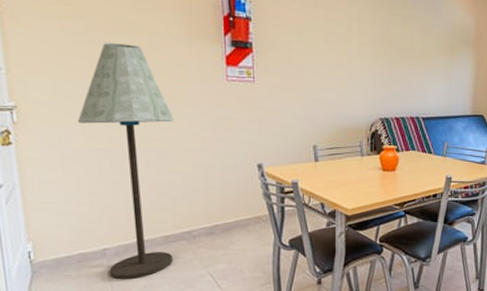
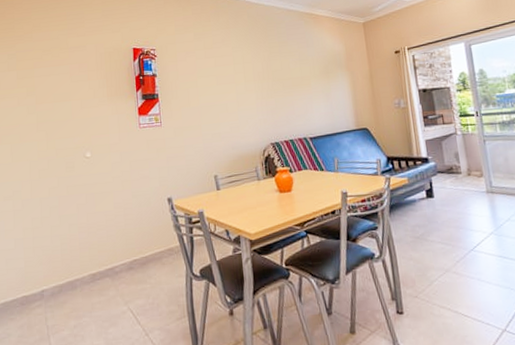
floor lamp: present [77,43,174,280] -> none [26,109,99,321]

